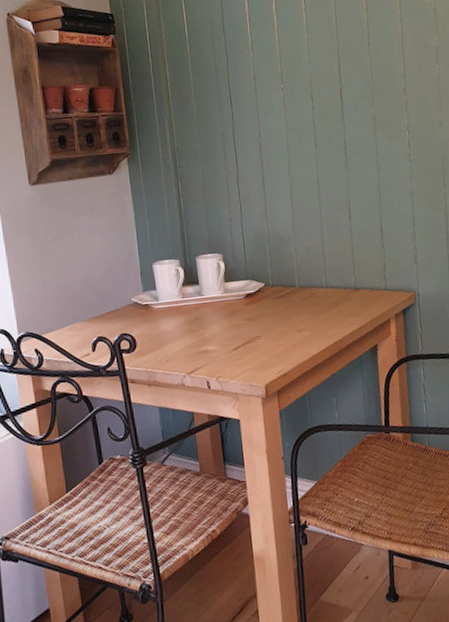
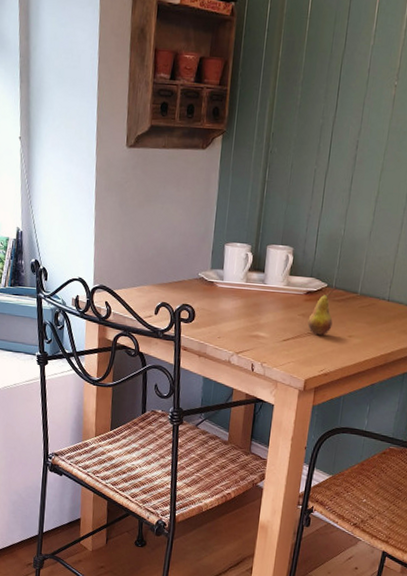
fruit: none [253,283,279,336] -> present [307,286,337,335]

